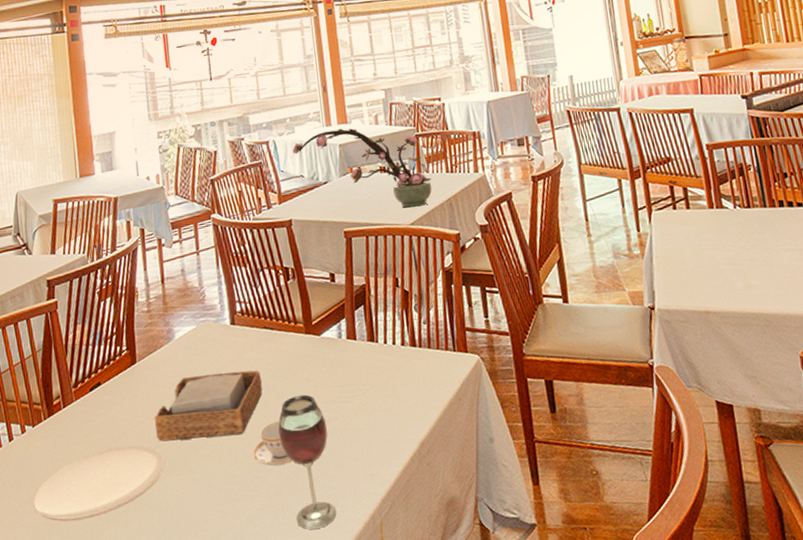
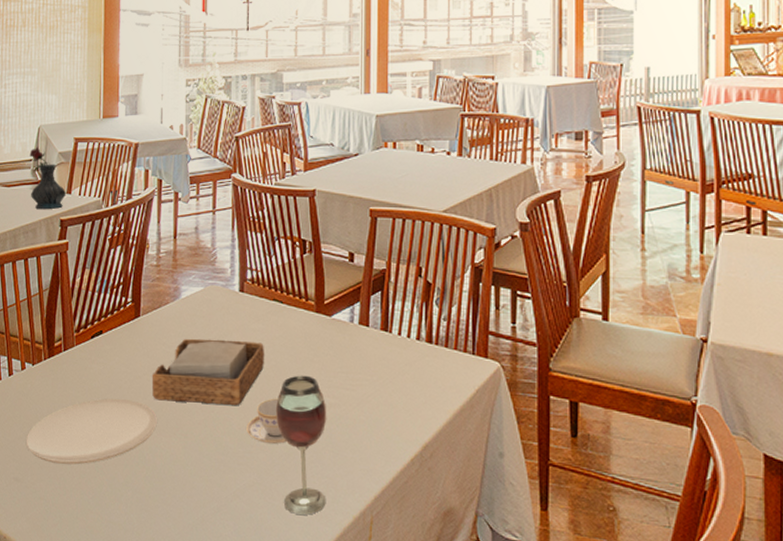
vase: none [9,212,51,273] -> present [29,146,67,209]
flower arrangement: present [292,128,432,209] -> none [325,98,472,194]

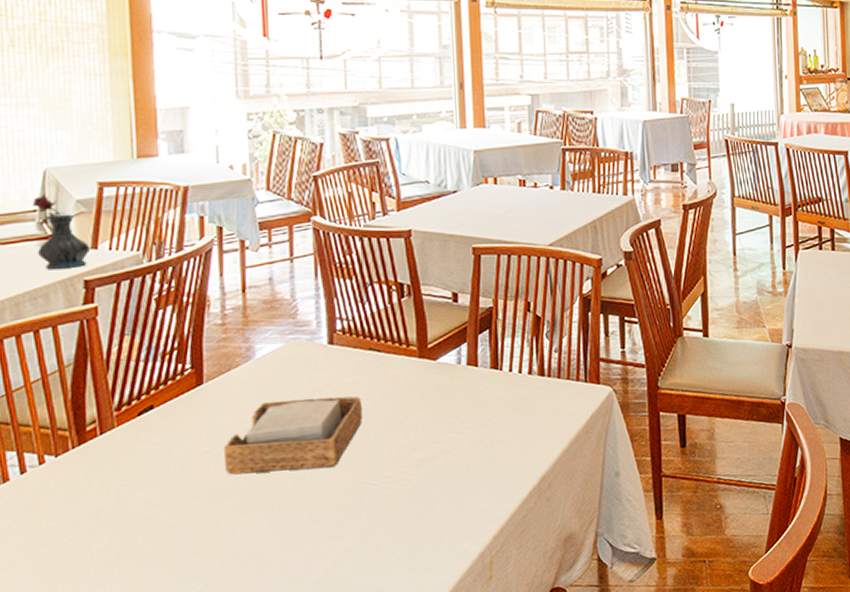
plate: present [26,398,157,465] -> none [51,479,234,568]
teacup: present [247,398,288,444] -> none [345,452,394,502]
wineglass: present [276,375,327,515] -> none [379,424,441,570]

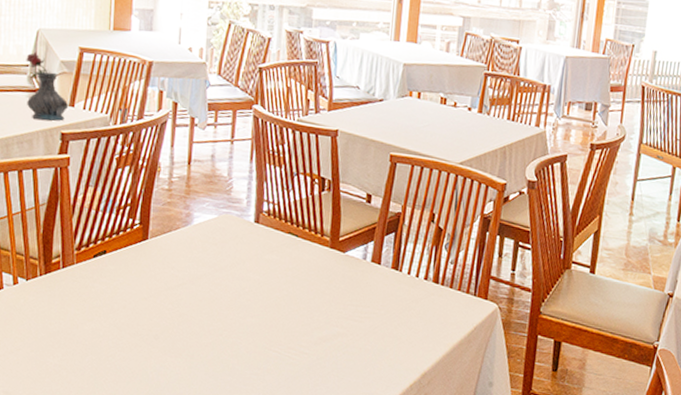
napkin holder: present [223,396,363,475] -> none [158,264,278,331]

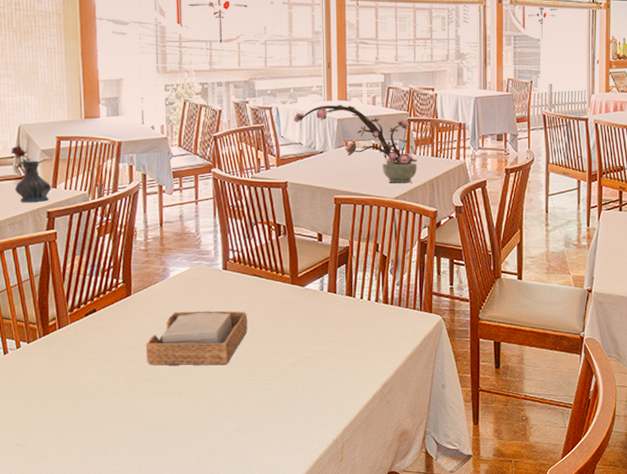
napkin holder: none [158,264,278,331] -> present [145,310,248,366]
flower arrangement: none [353,46,491,148] -> present [293,104,418,184]

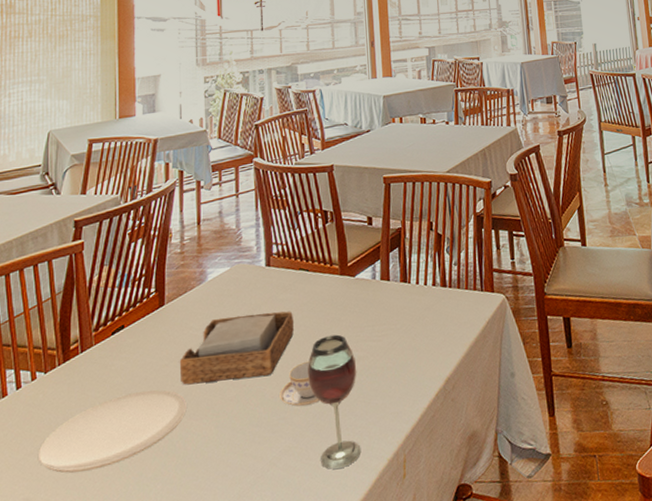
vase: present [11,144,52,202] -> none [38,151,81,213]
plate: none [25,366,153,427] -> present [37,389,187,473]
teacup: none [234,356,270,393] -> present [280,361,321,407]
wineglass: none [259,336,305,448] -> present [308,334,361,469]
flower arrangement: present [293,104,418,184] -> none [338,81,468,157]

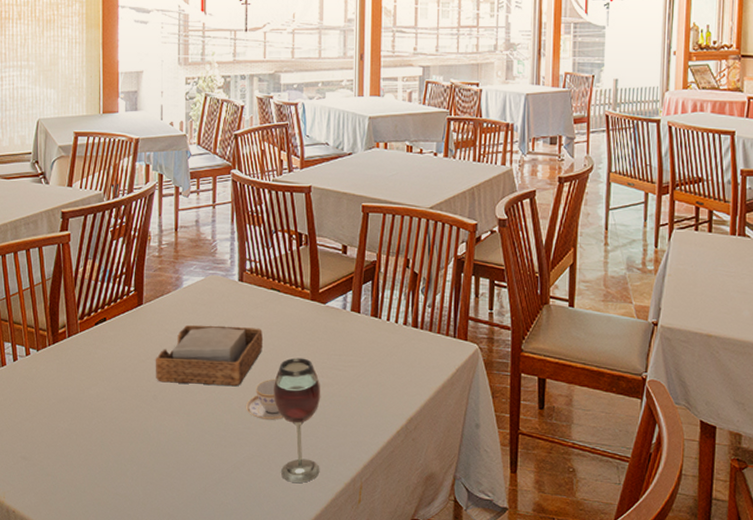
plate: present [37,389,187,473] -> none [32,381,161,443]

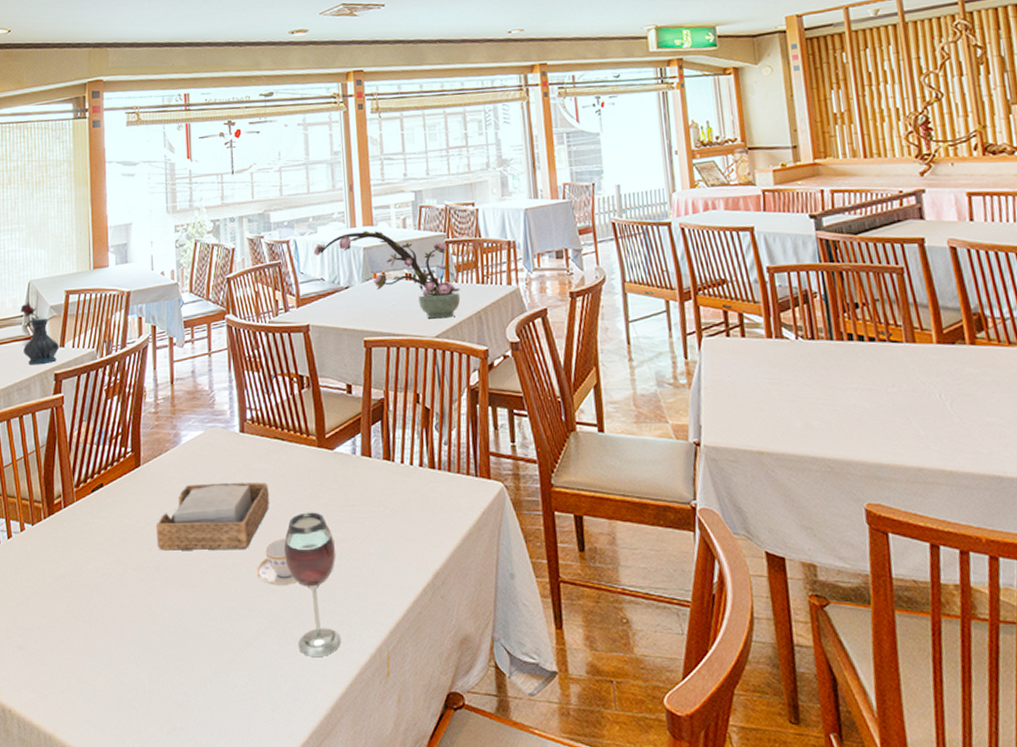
vase: none [29,140,67,201] -> present [20,301,60,364]
flower arrangement: none [320,100,457,192] -> present [313,230,461,320]

